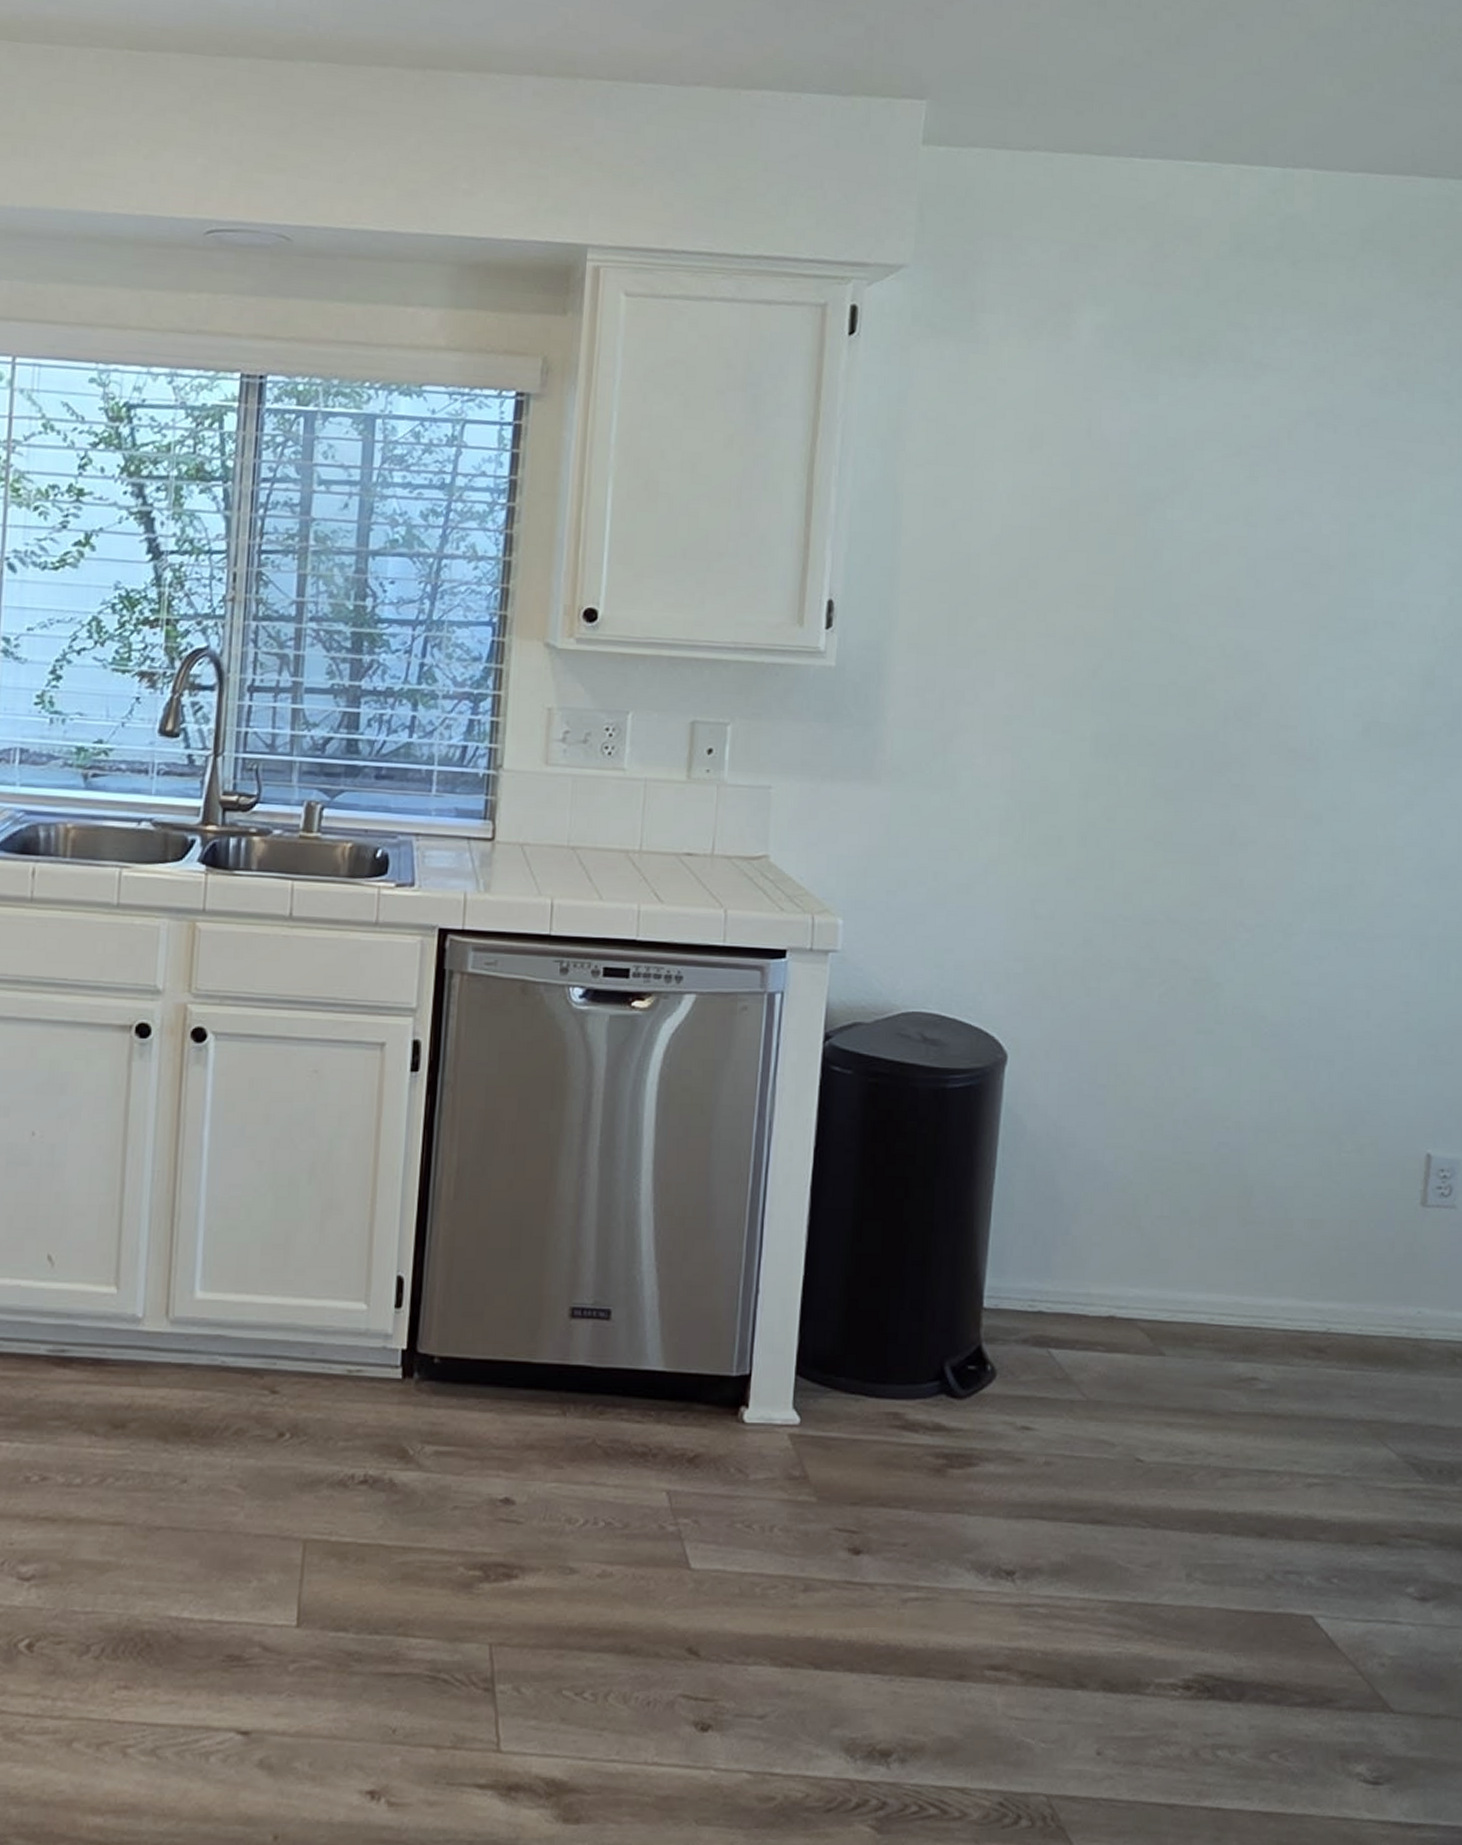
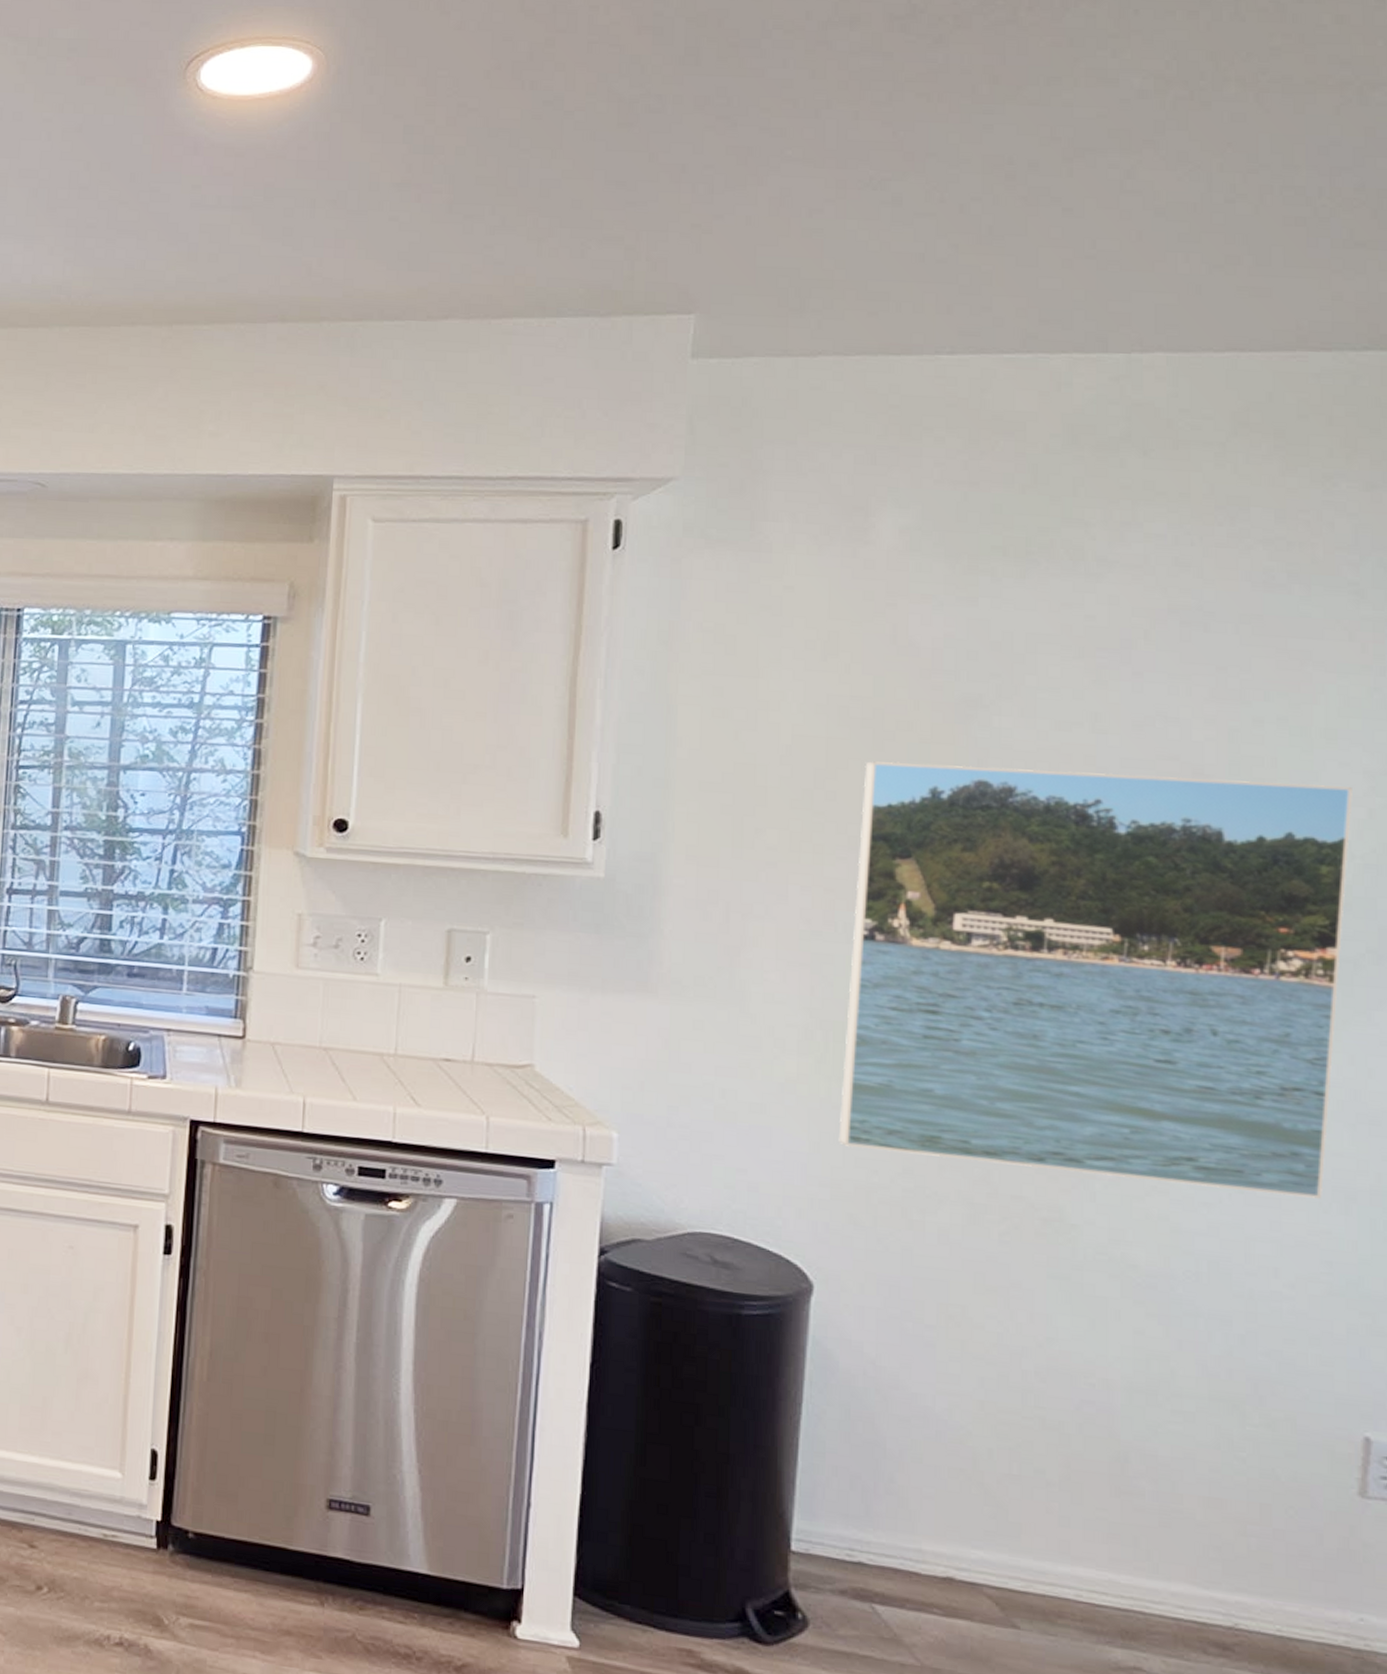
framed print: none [1031,551,1438,948] -> present [838,761,1352,1200]

